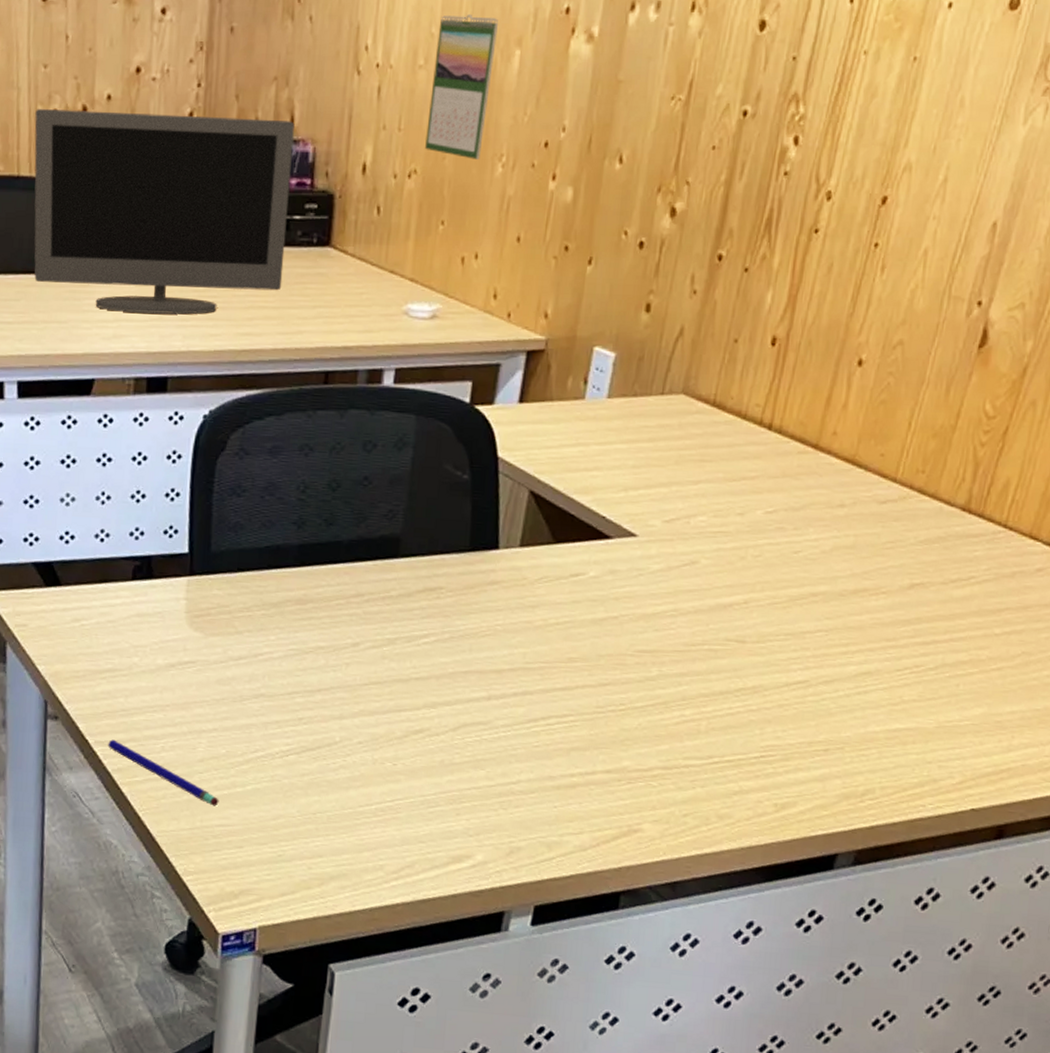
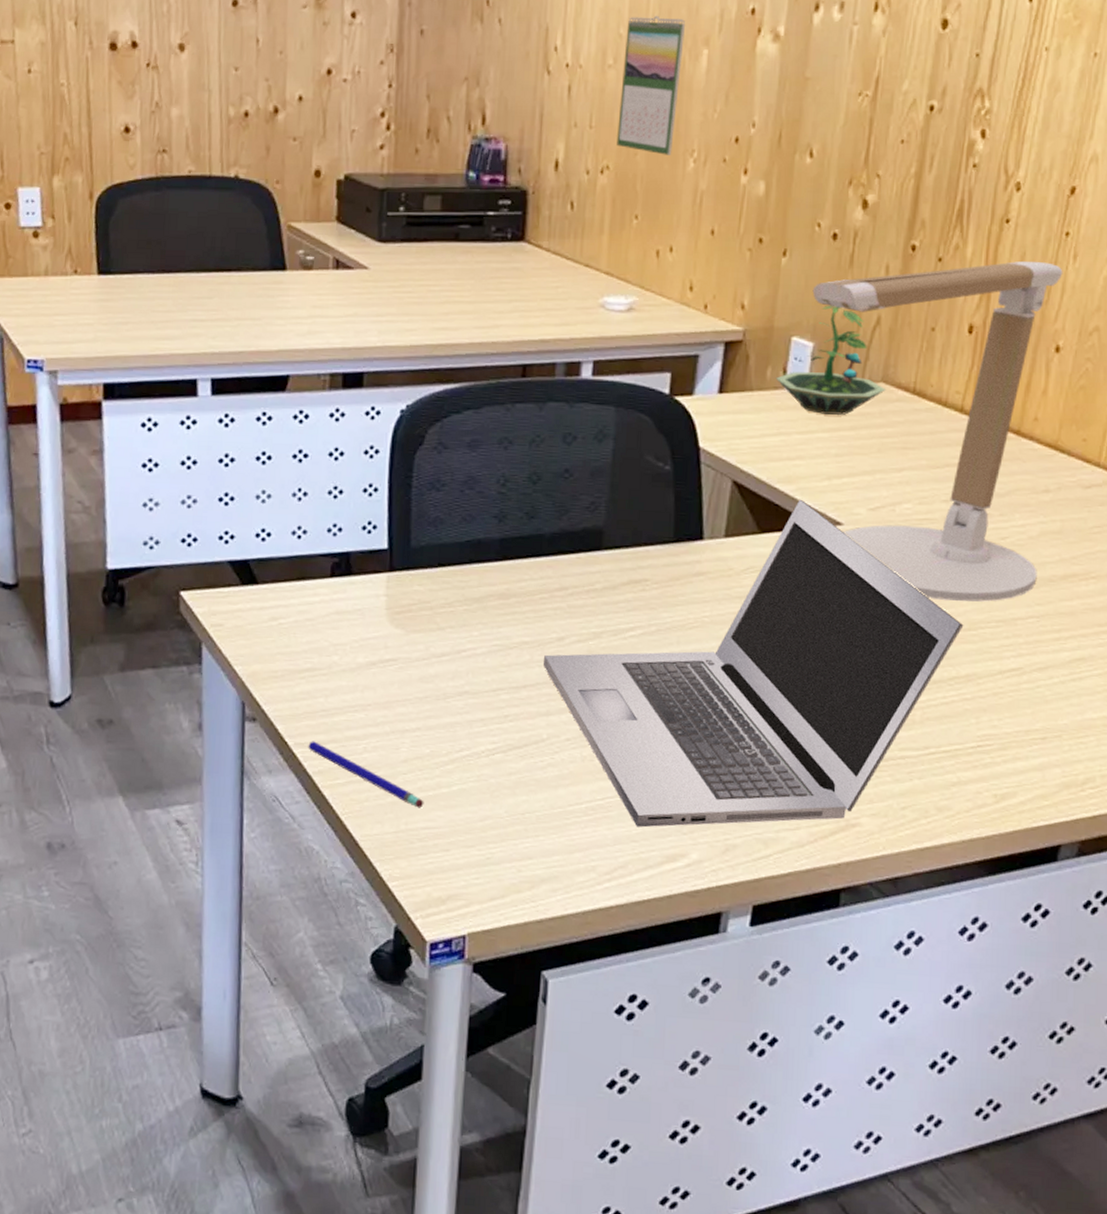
monitor: present [34,109,295,315] -> none [226,110,486,310]
laptop: none [337,510,753,829] -> present [542,499,964,828]
terrarium: none [576,316,687,426] -> present [775,306,887,415]
desk lamp: none [616,272,870,615] -> present [812,261,1063,602]

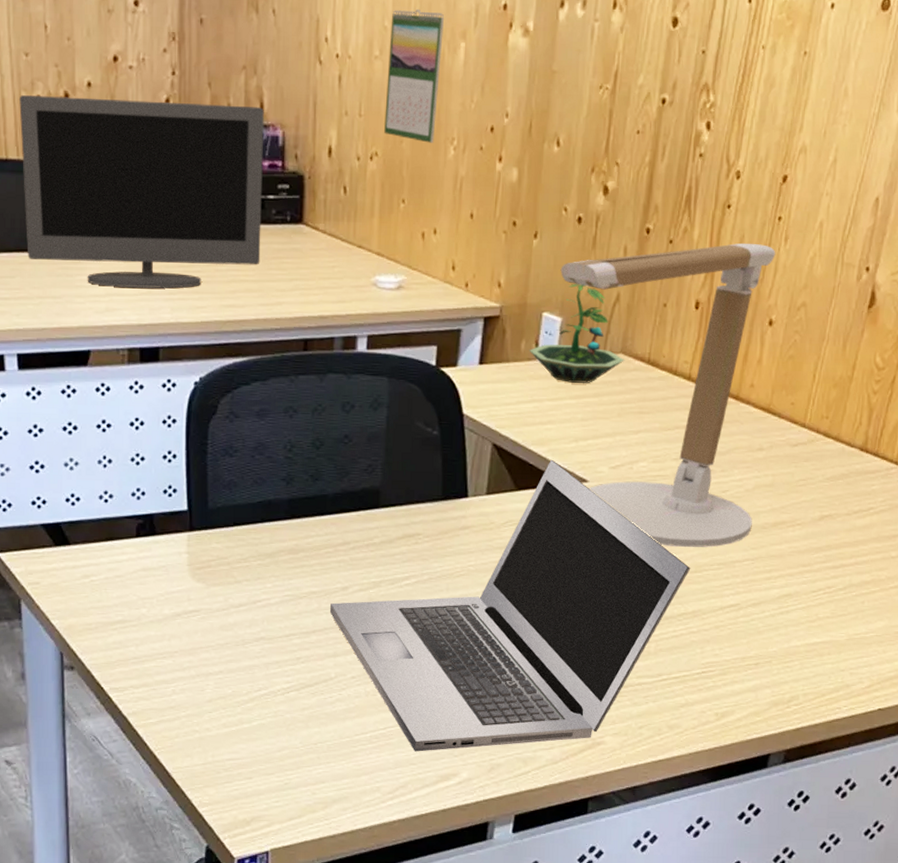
monitor: none [226,110,486,310] -> present [19,95,264,289]
pen: present [308,741,424,808] -> none [122,685,228,742]

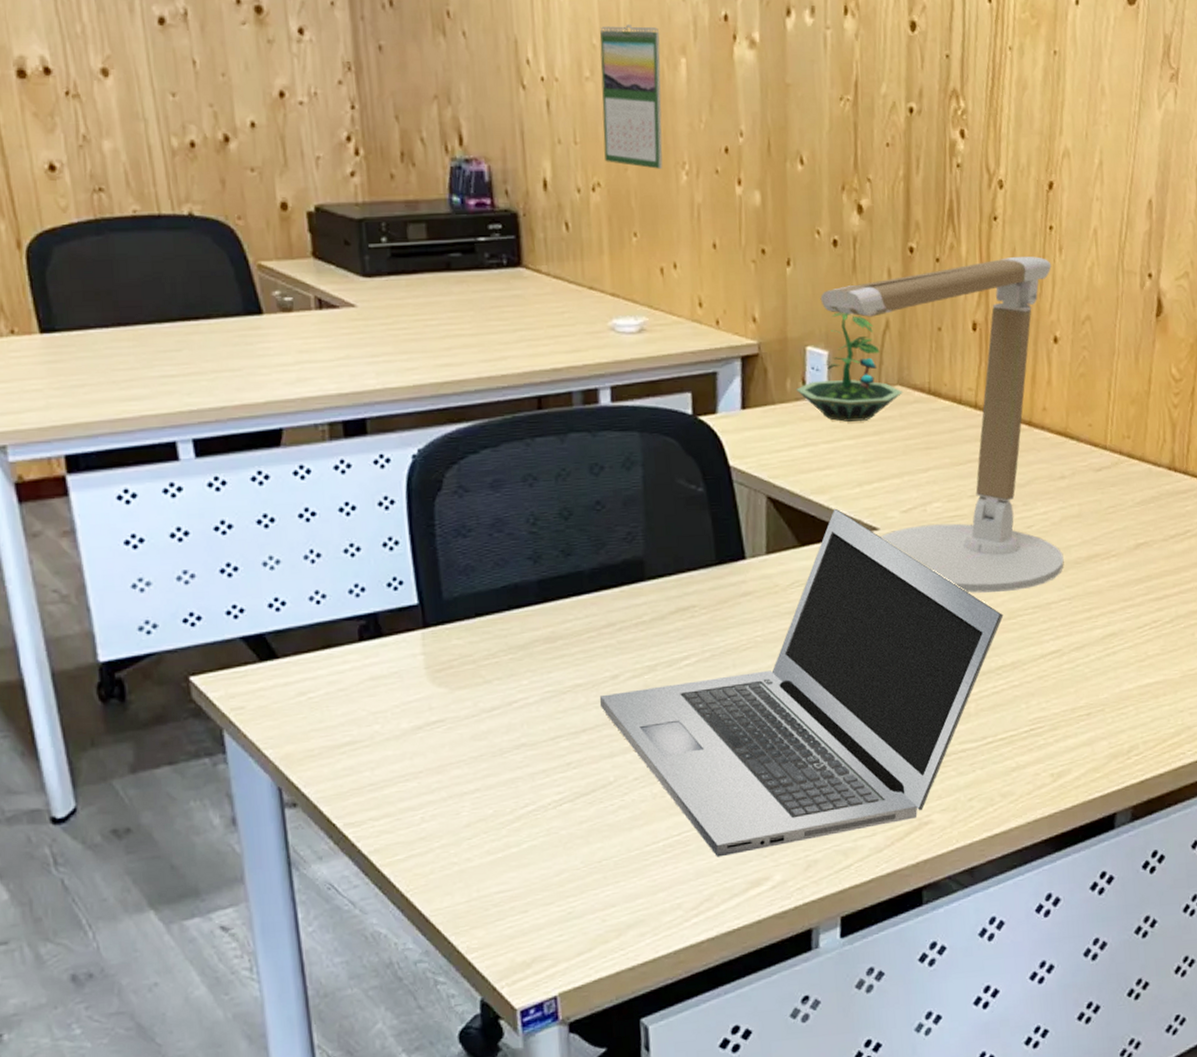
monitor: present [19,95,264,289] -> none [169,139,477,353]

